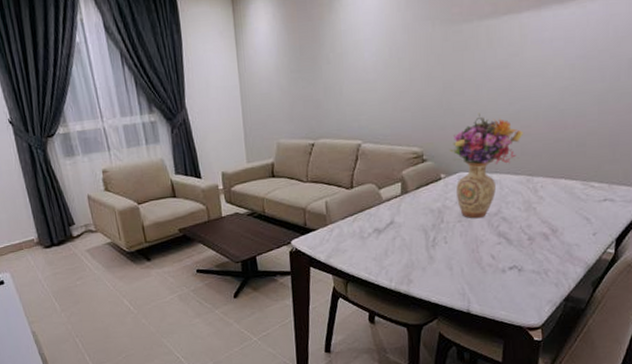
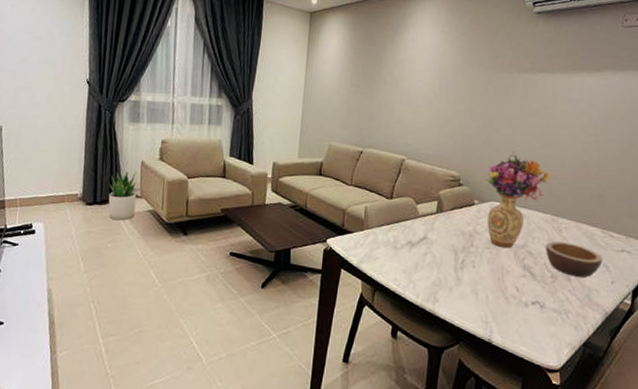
planter: none [61,206,95,258] -> present [108,171,137,221]
bowl: none [521,201,584,235] -> present [546,241,603,278]

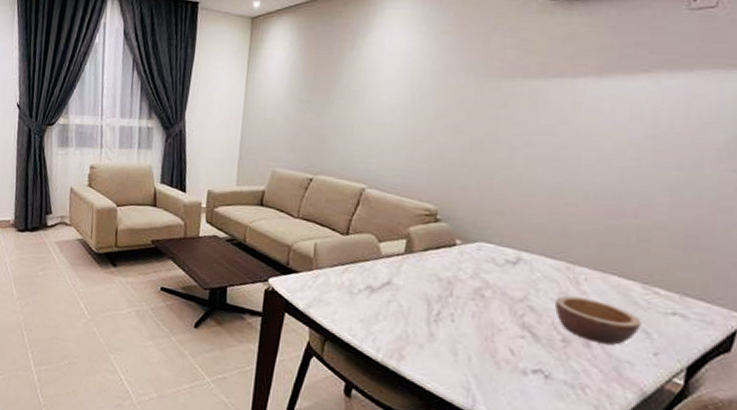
planter: present [108,171,137,221] -> none [39,198,66,249]
flower arrangement: present [483,150,551,249] -> none [469,178,567,301]

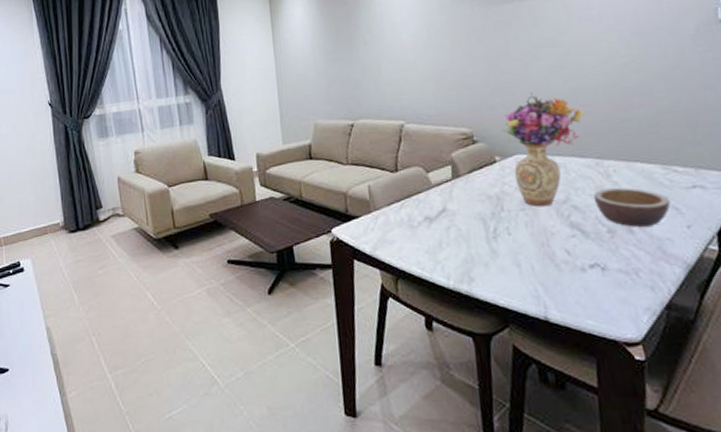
flower arrangement: none [469,178,567,301] -> present [501,91,584,207]

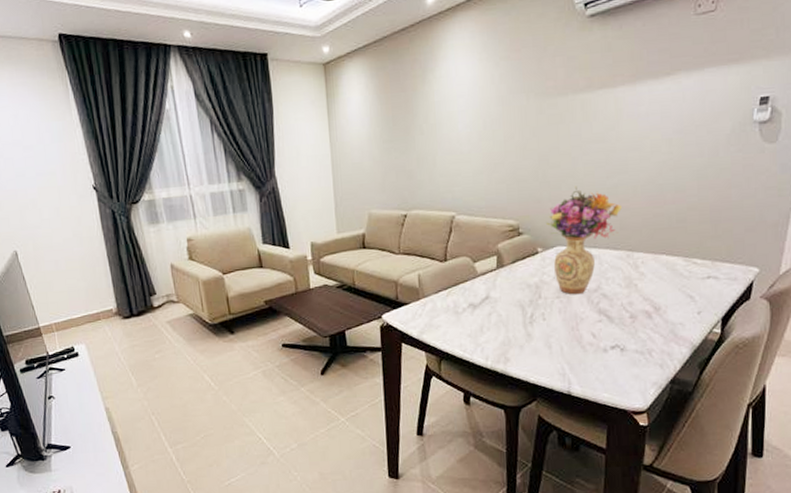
bowl: present [594,187,671,227] -> none [622,278,687,313]

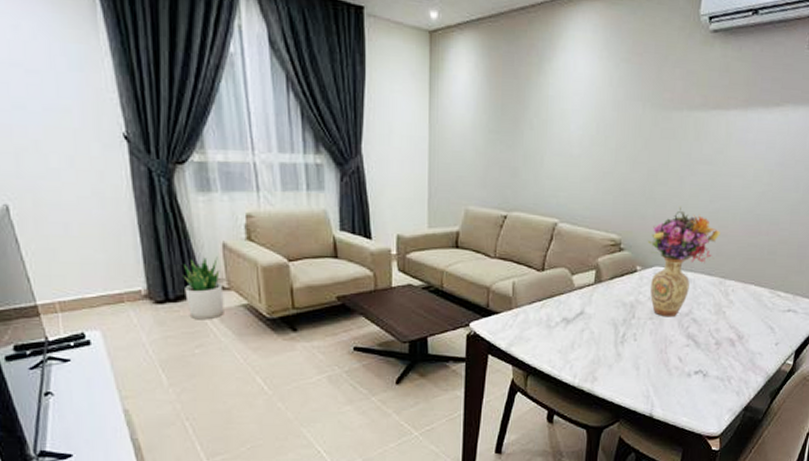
planter: none [142,276,176,330] -> present [183,256,224,320]

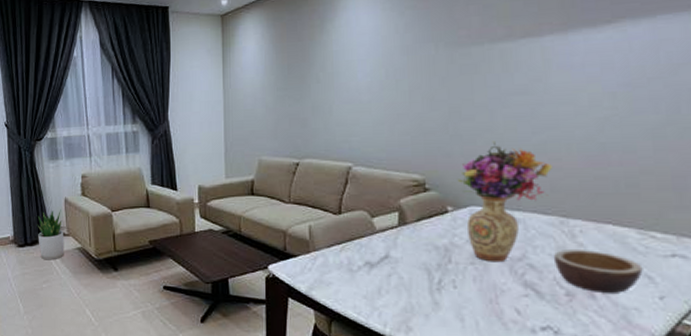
bowl: none [711,306,769,341] -> present [554,250,643,293]

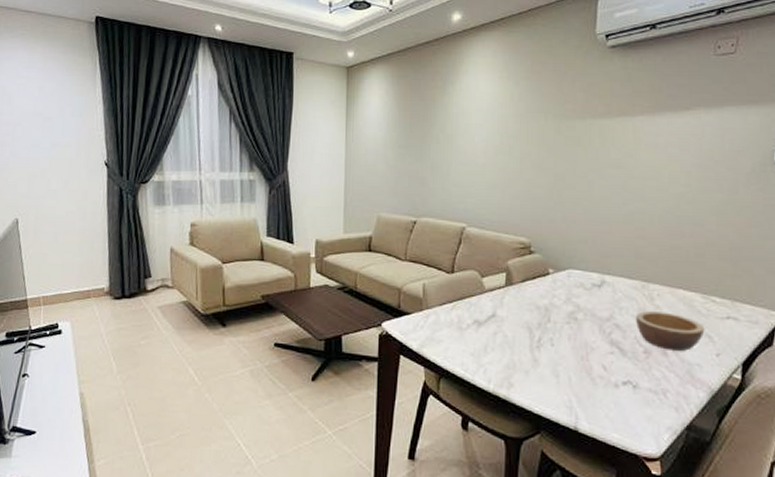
planter: present [37,209,64,260] -> none [137,259,168,315]
flower arrangement: present [457,140,552,263] -> none [558,209,638,322]

